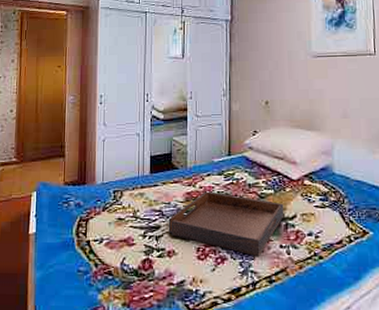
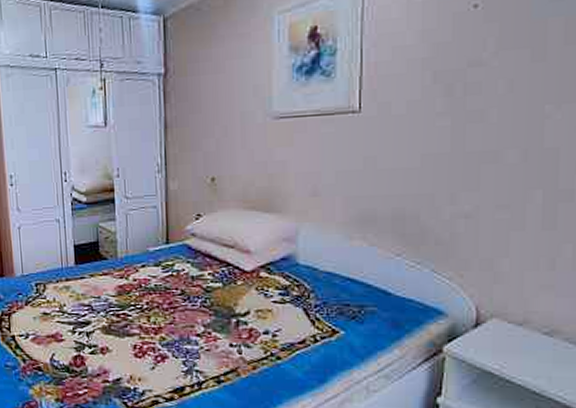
serving tray: present [168,191,284,256] -> none [99,284,235,355]

